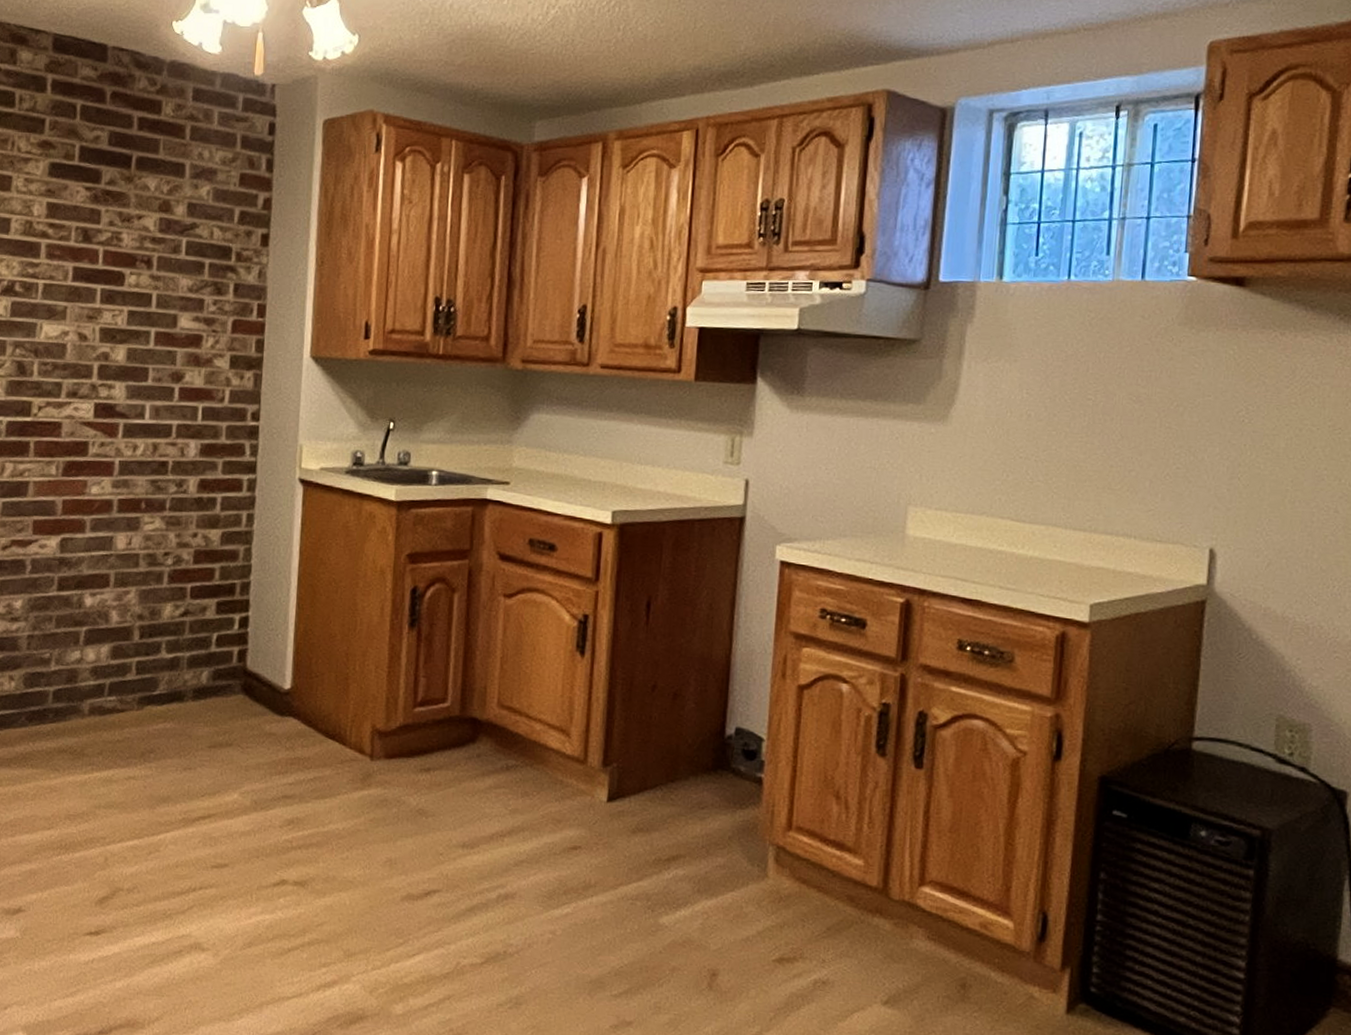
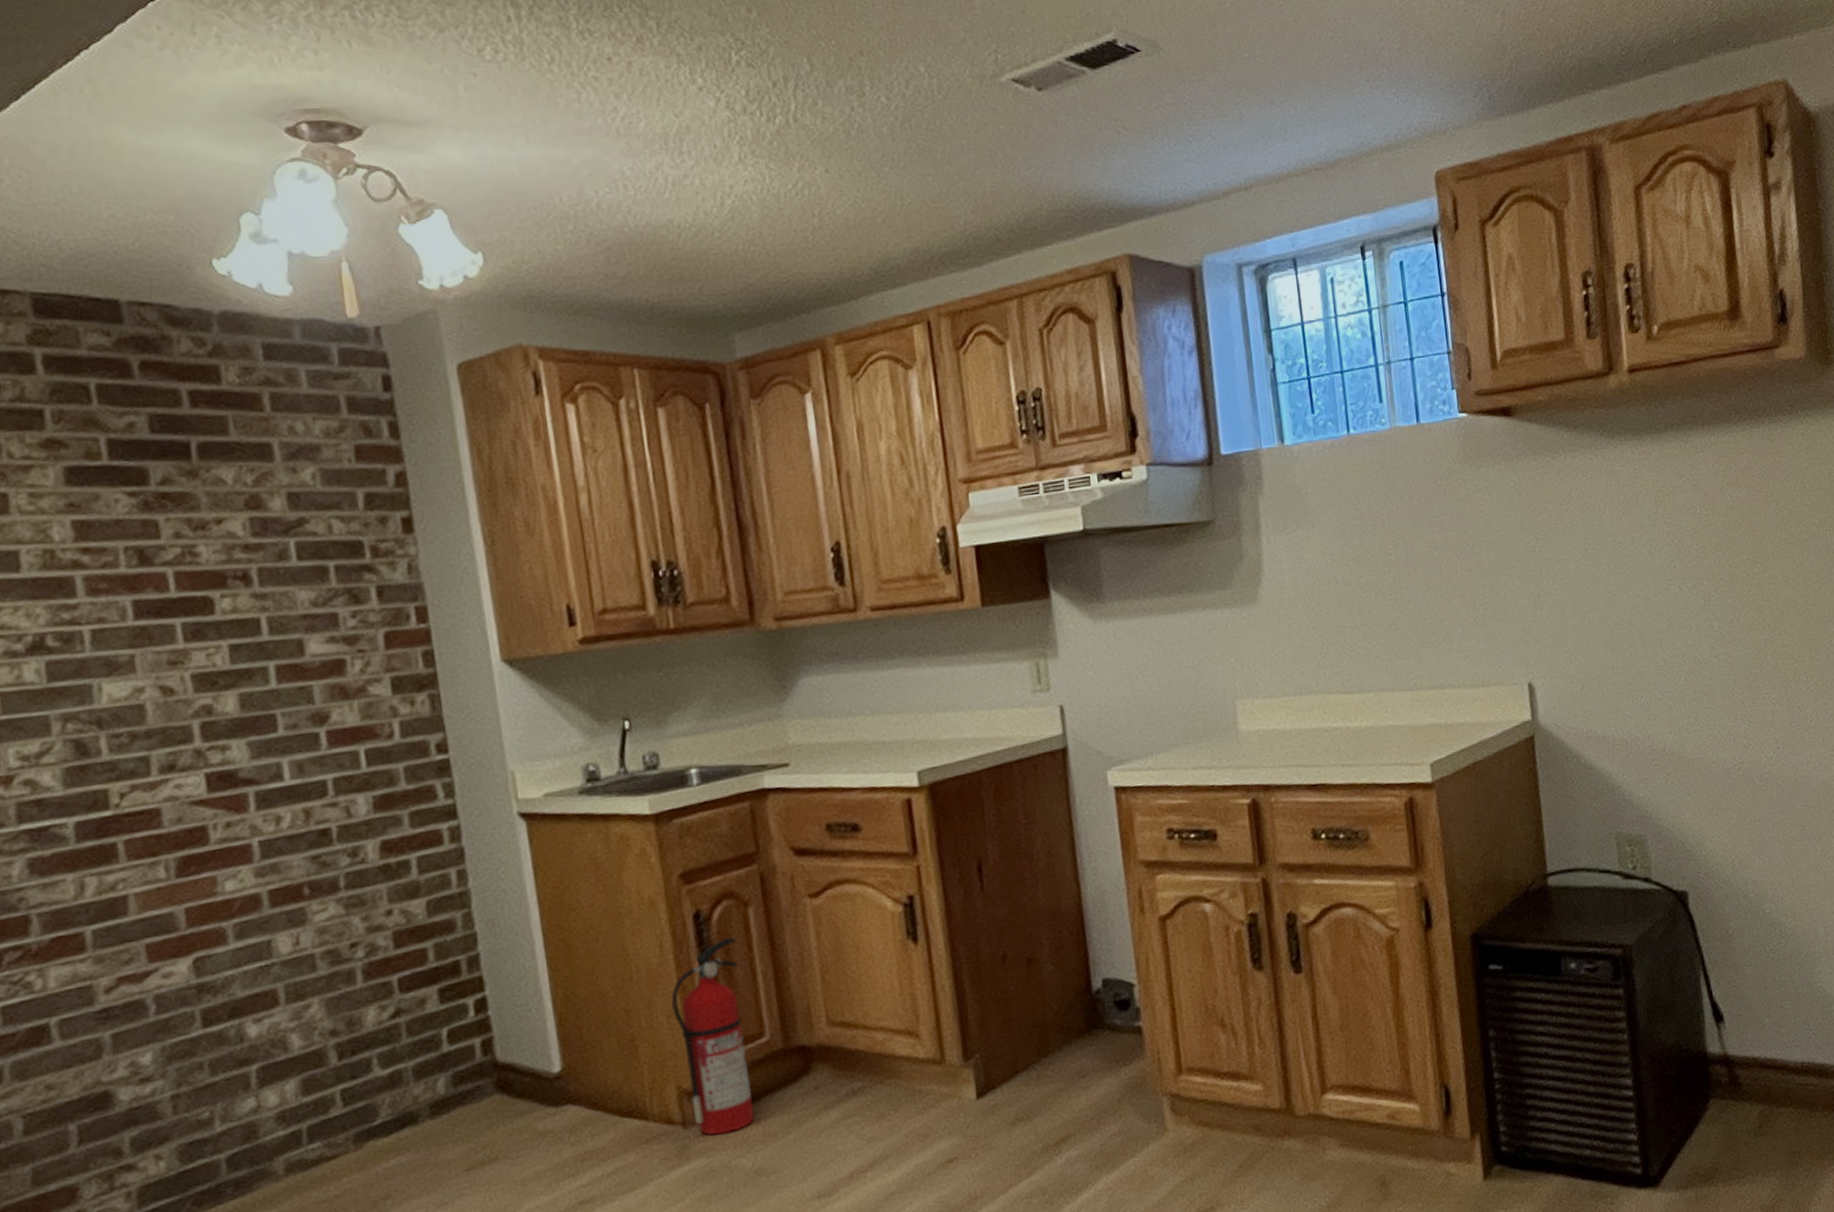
fire extinguisher: none [380,614,441,774] -> present [671,937,754,1135]

